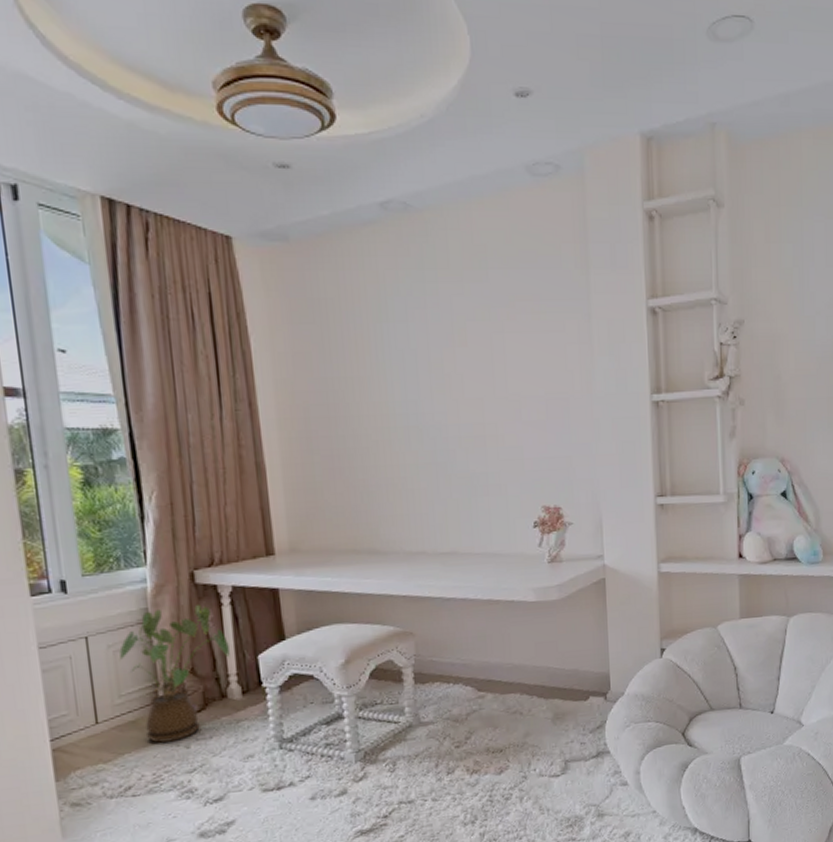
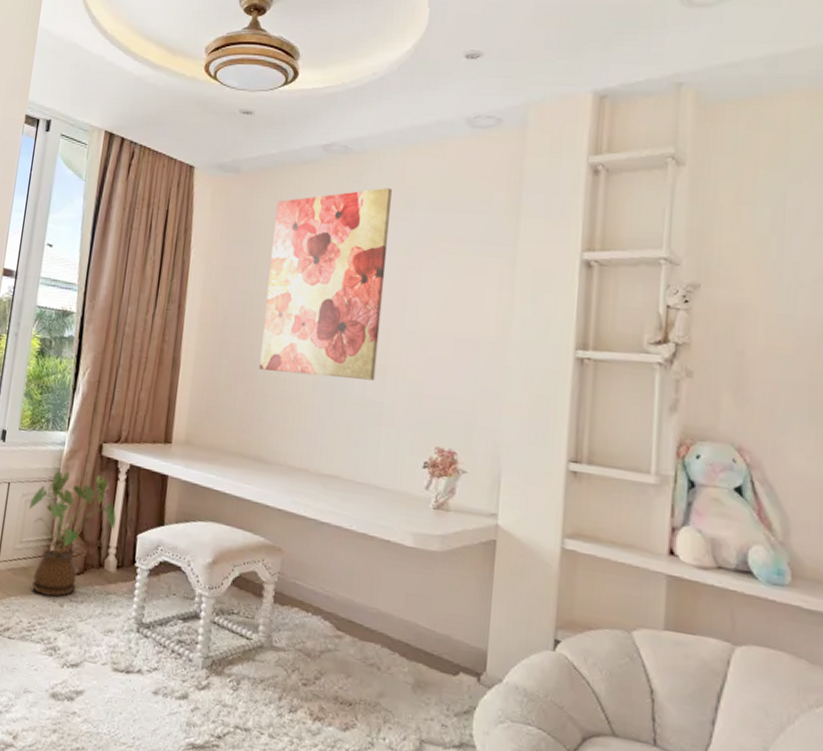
wall art: none [340,247,476,460] -> present [259,187,392,381]

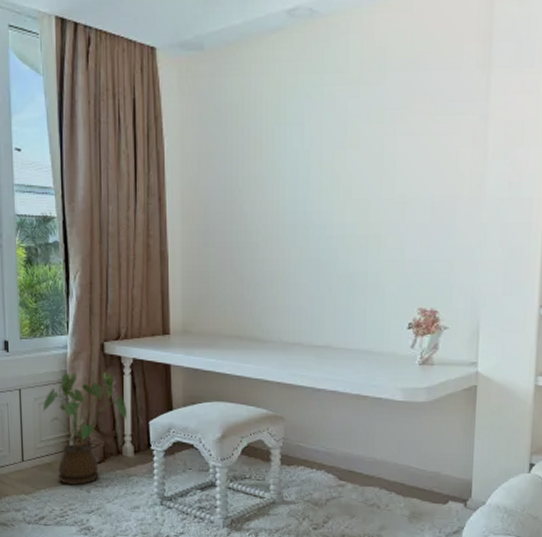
wall art: present [259,187,392,381] -> none [245,50,363,253]

